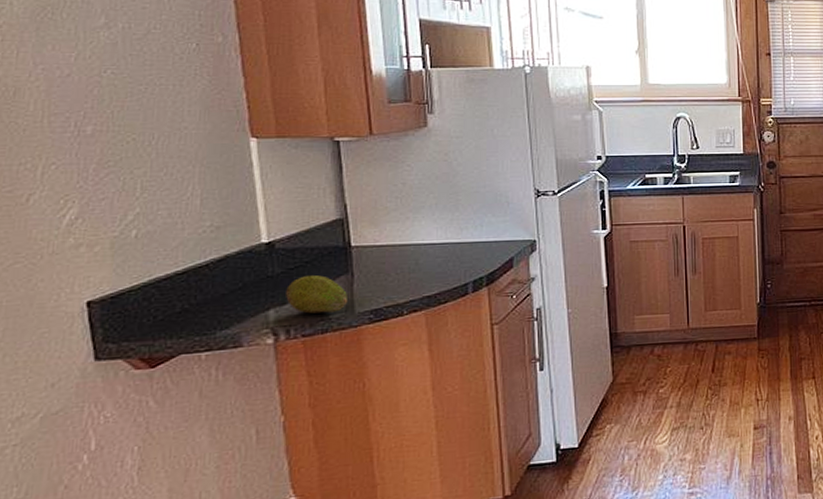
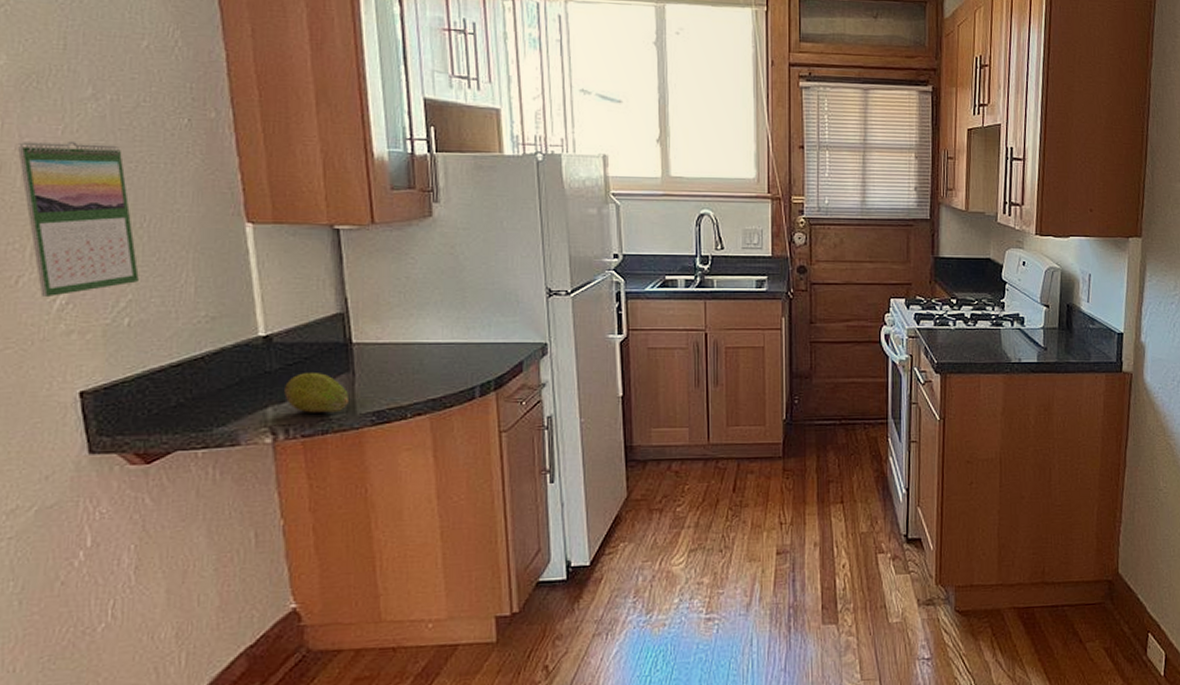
calendar: none [32,66,147,214] -> present [18,140,139,298]

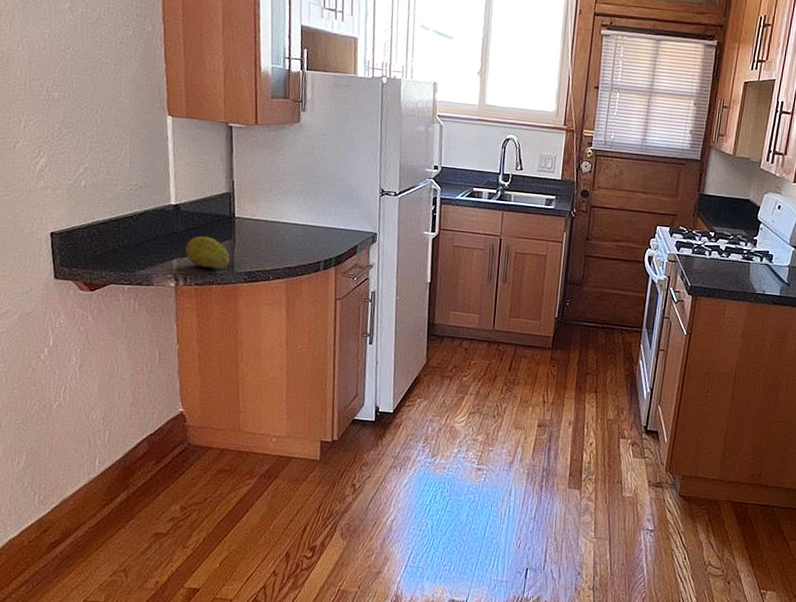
calendar: present [18,140,139,298] -> none [19,41,93,160]

